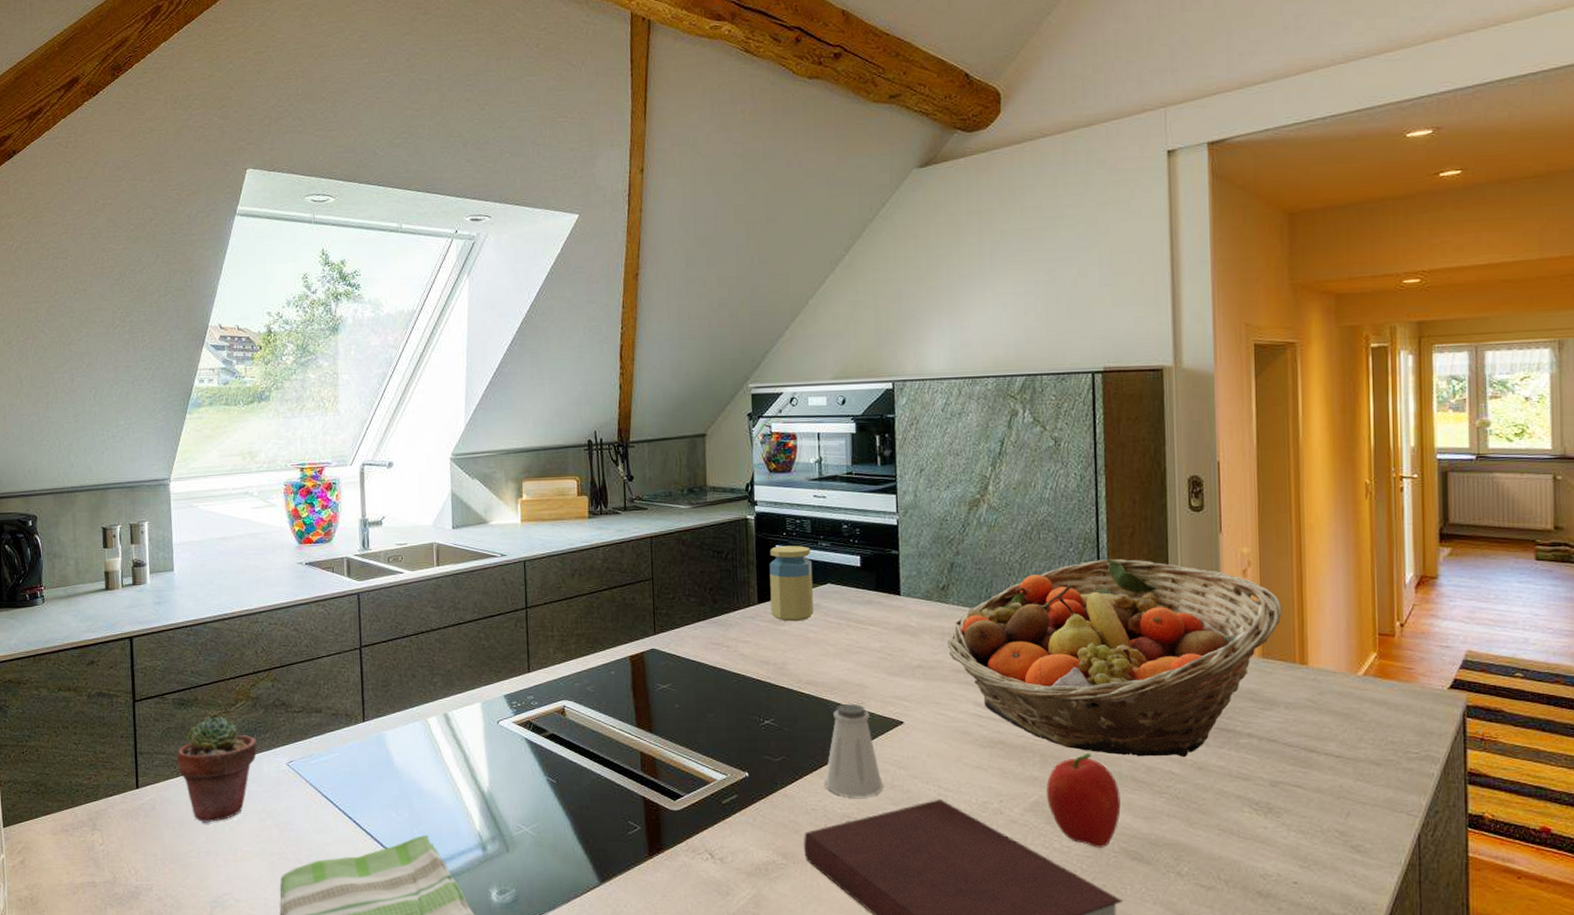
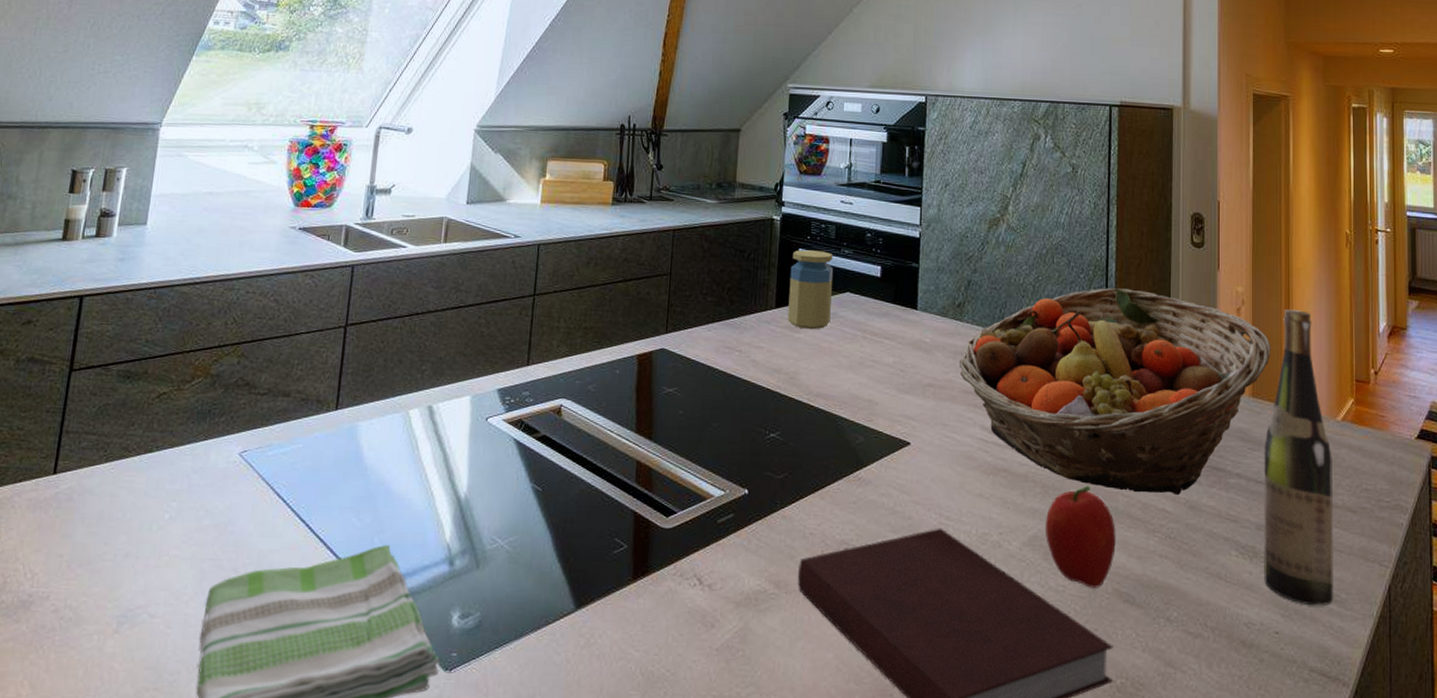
potted succulent: present [176,716,257,824] -> none [108,393,209,521]
saltshaker: present [824,703,883,798] -> none [825,419,884,523]
wine bottle: none [1276,567,1357,857] -> present [1264,309,1334,606]

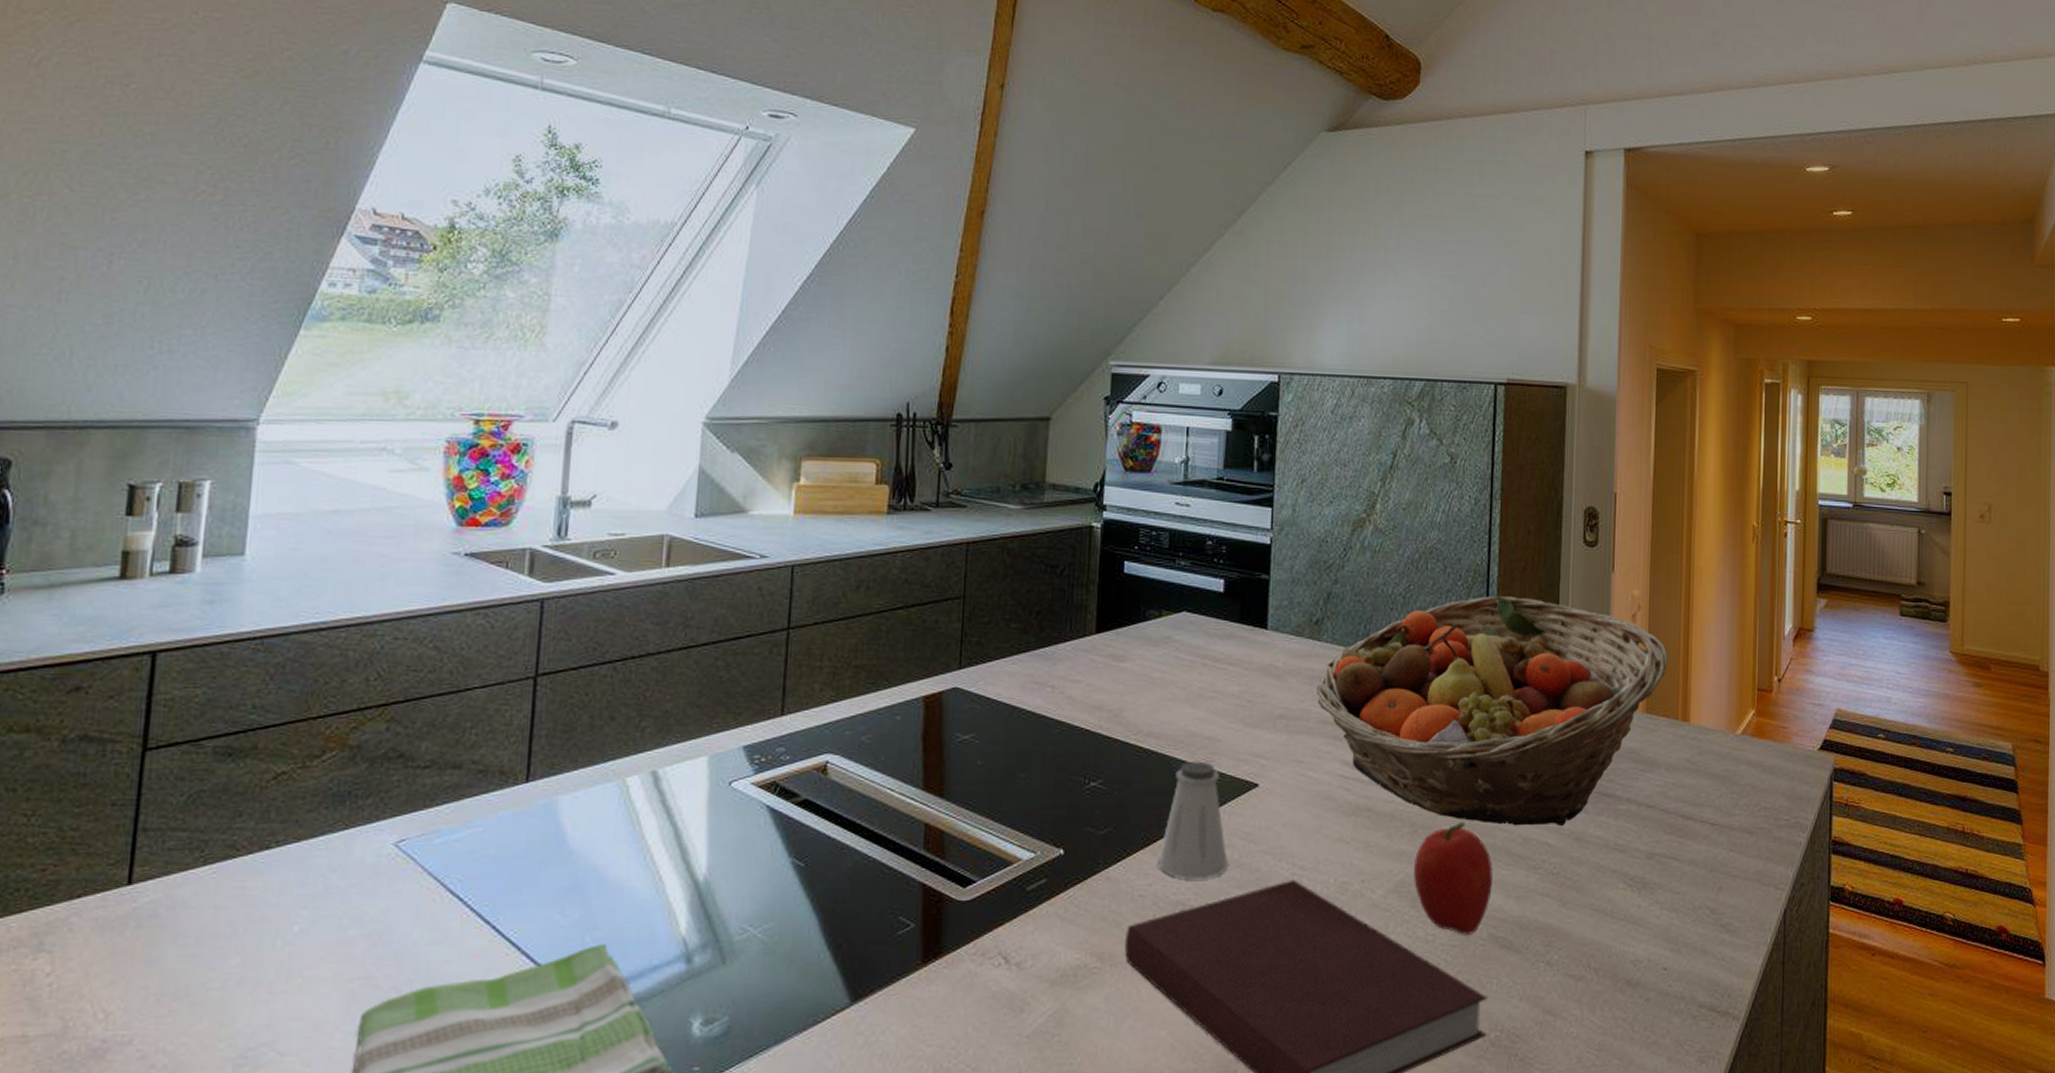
jar: present [788,250,833,330] -> none [1111,563,1167,658]
saltshaker: none [825,419,884,523] -> present [1158,761,1228,880]
wine bottle: present [1264,309,1334,606] -> none [1653,614,1730,937]

